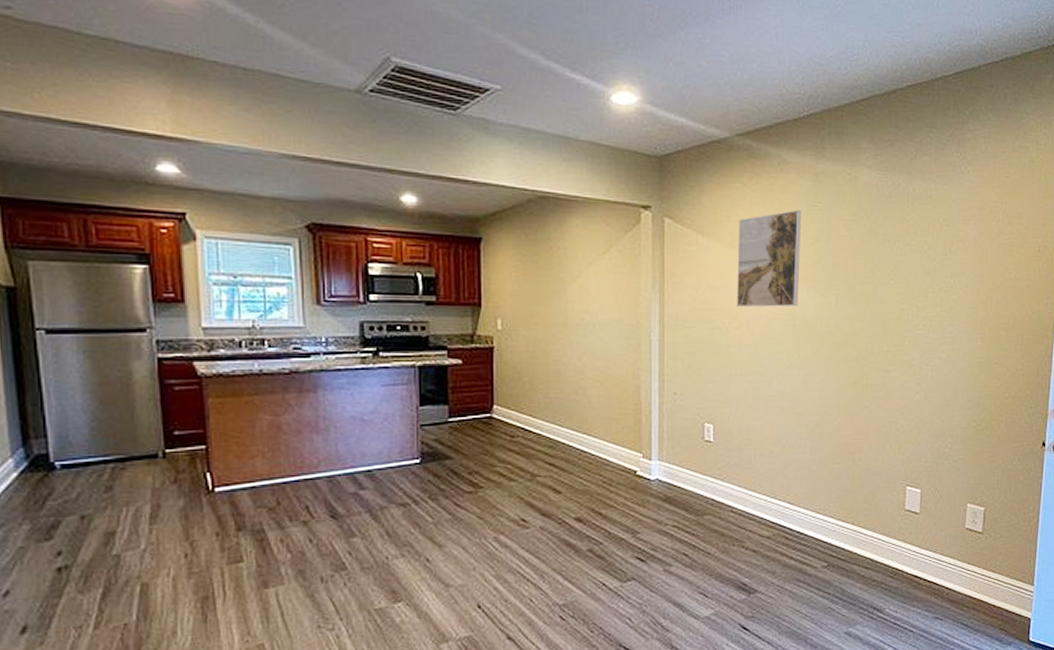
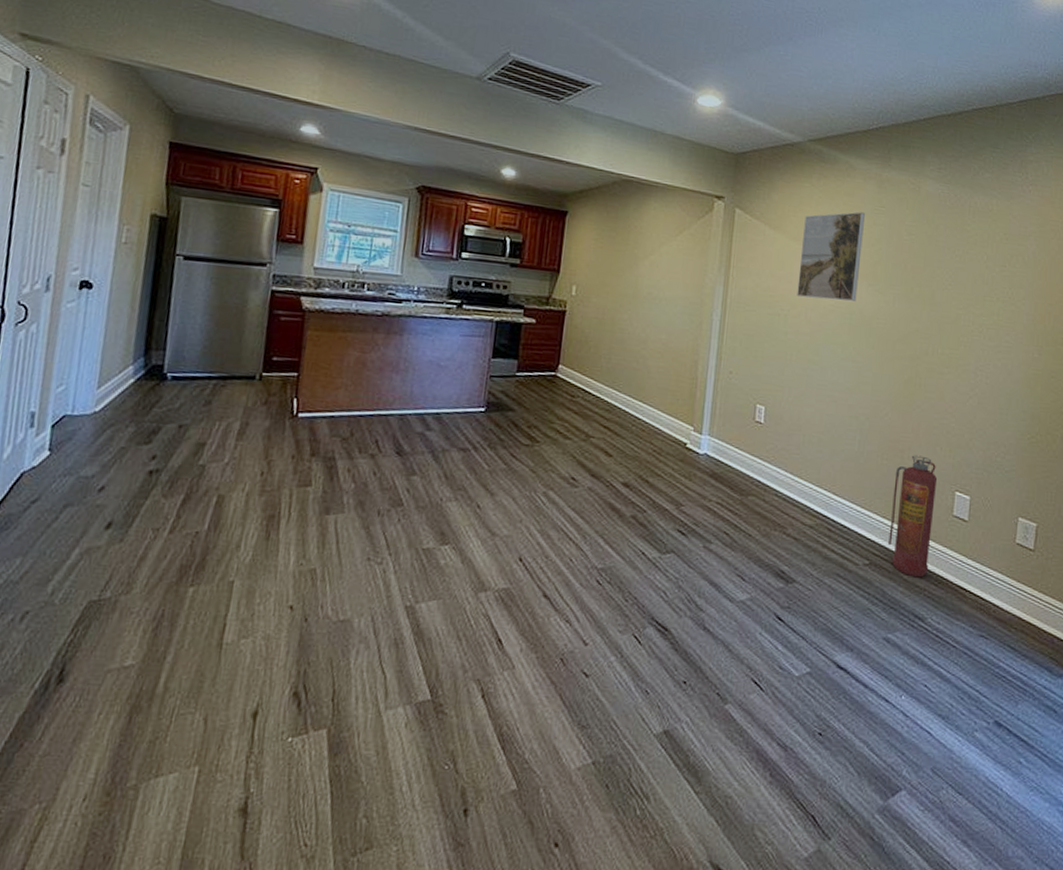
fire extinguisher: none [845,455,889,573] -> present [888,455,938,578]

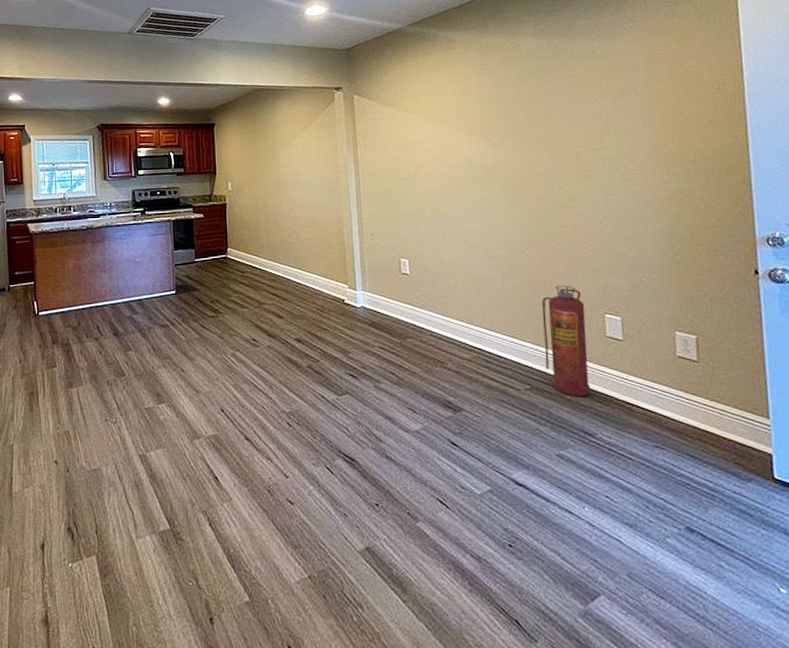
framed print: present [797,211,865,301] -> none [416,77,477,160]

